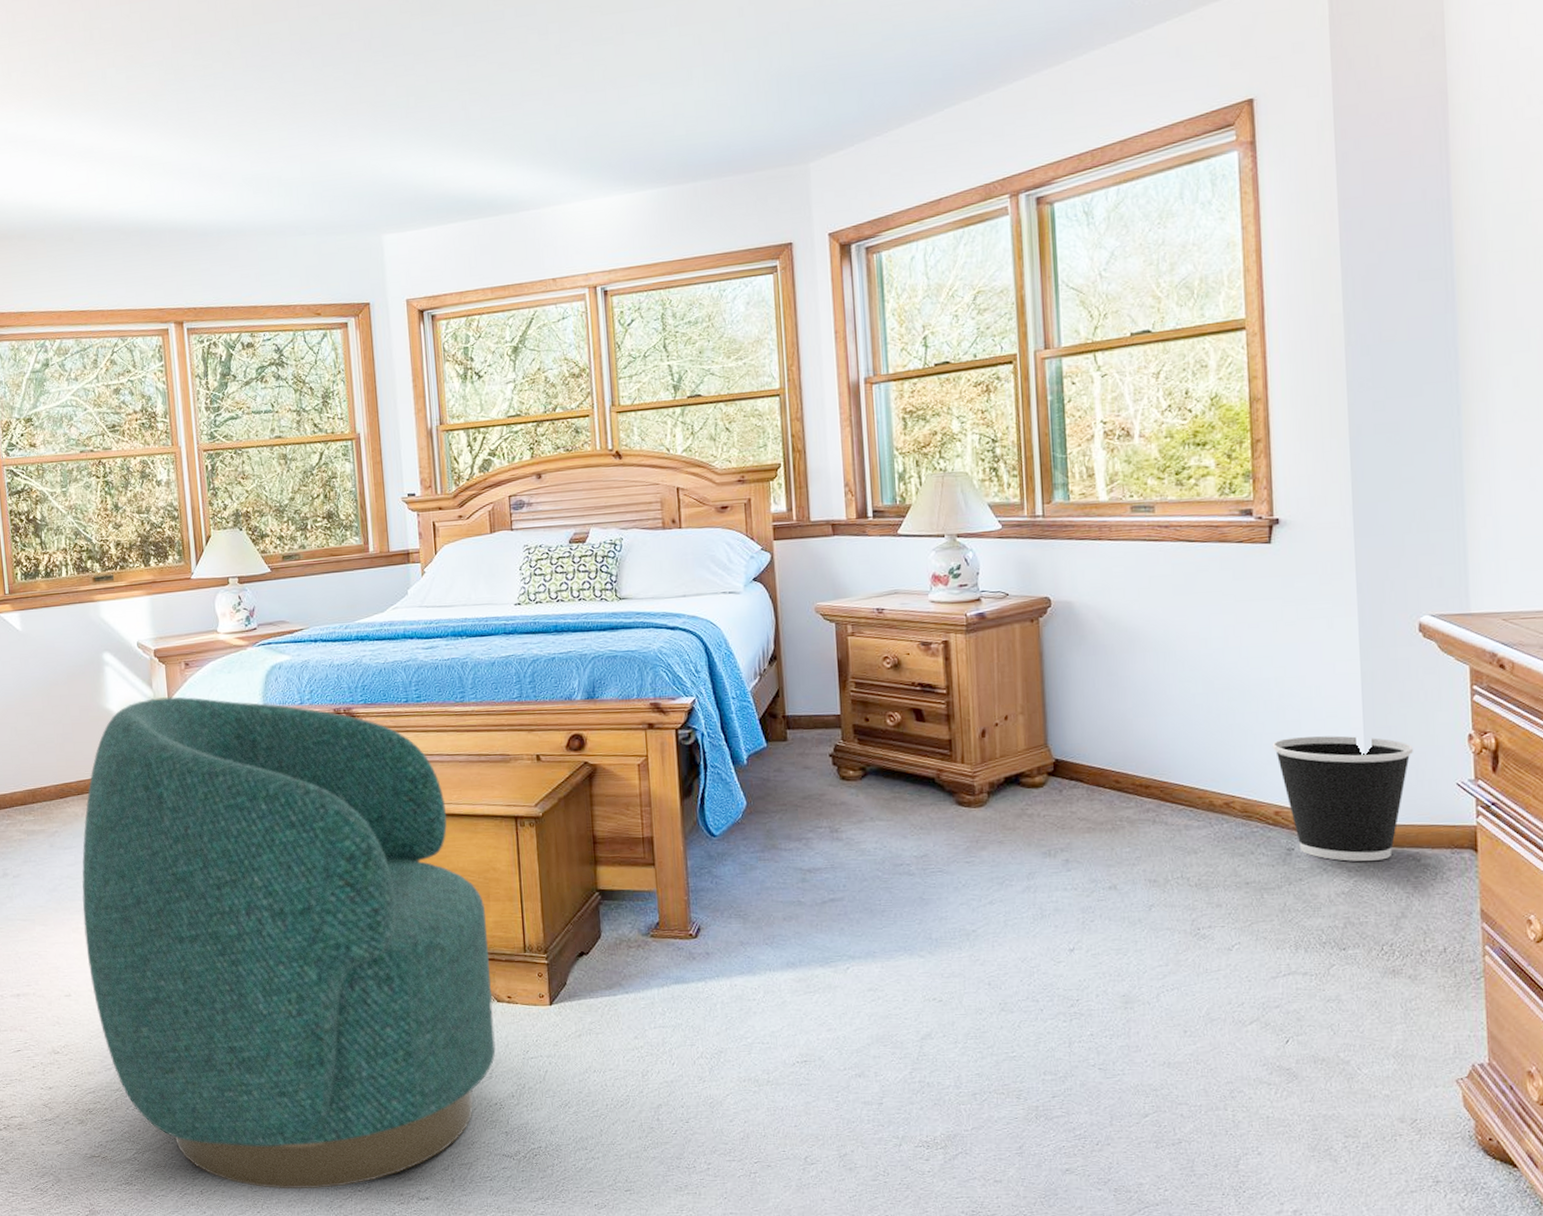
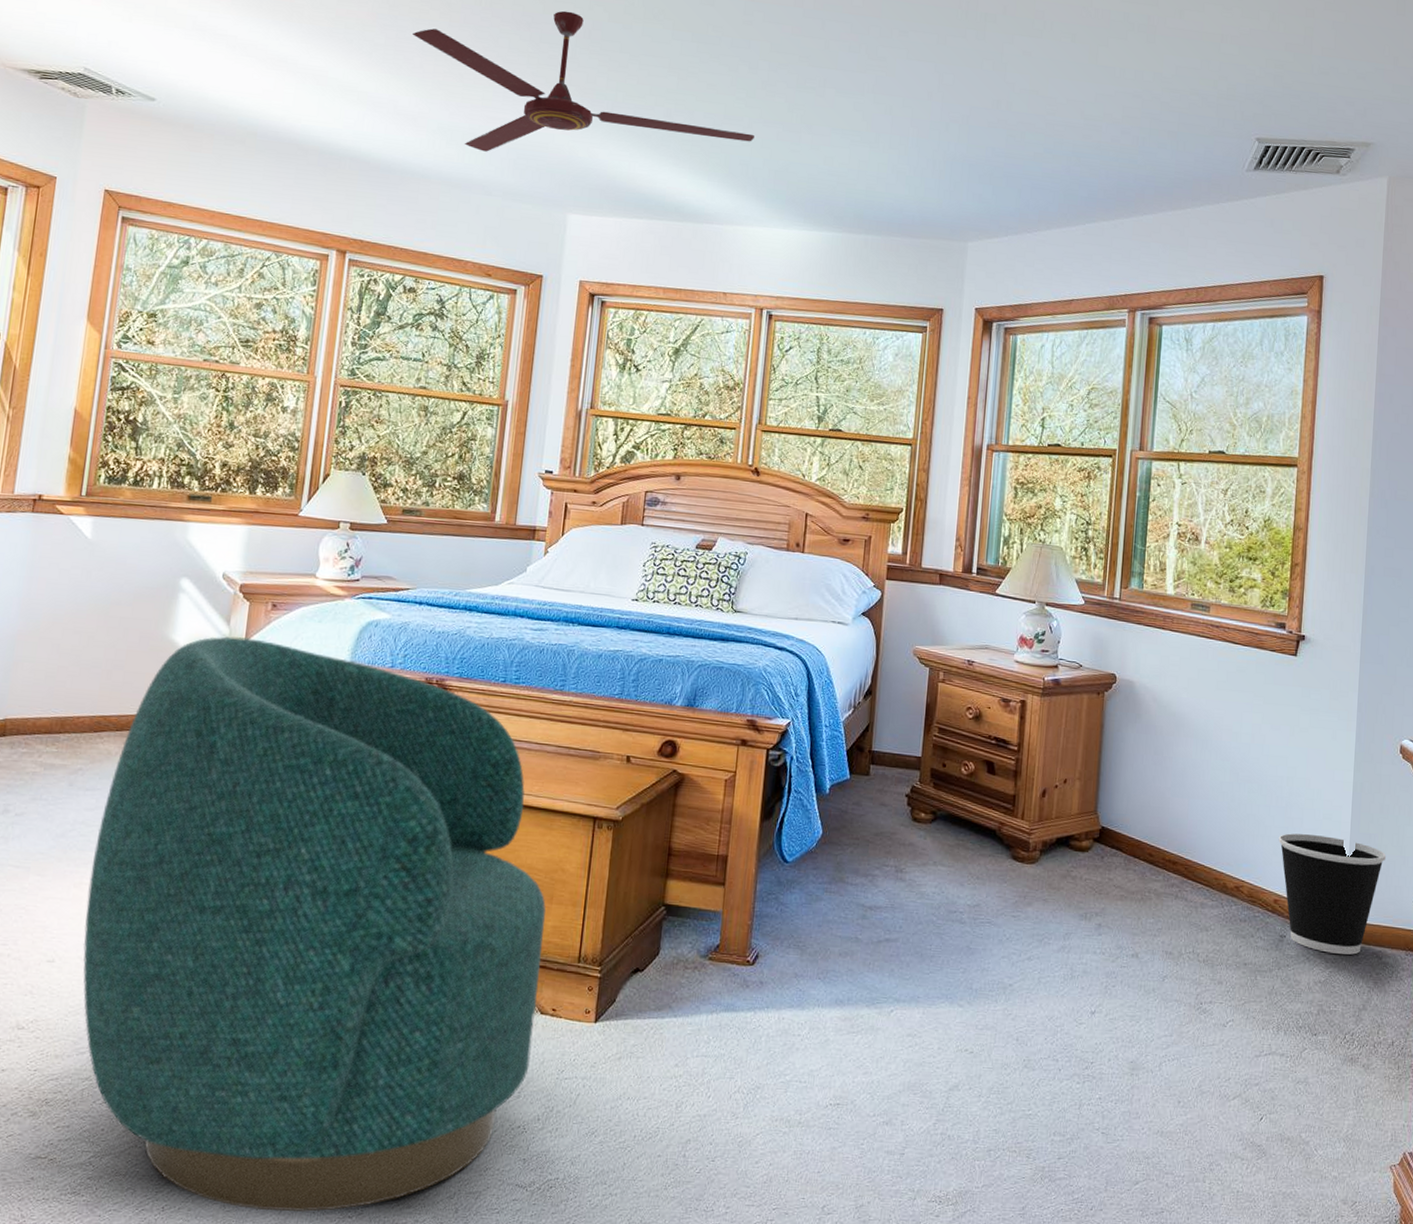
ceiling fan: none [201,26,557,193] -> present [413,10,754,152]

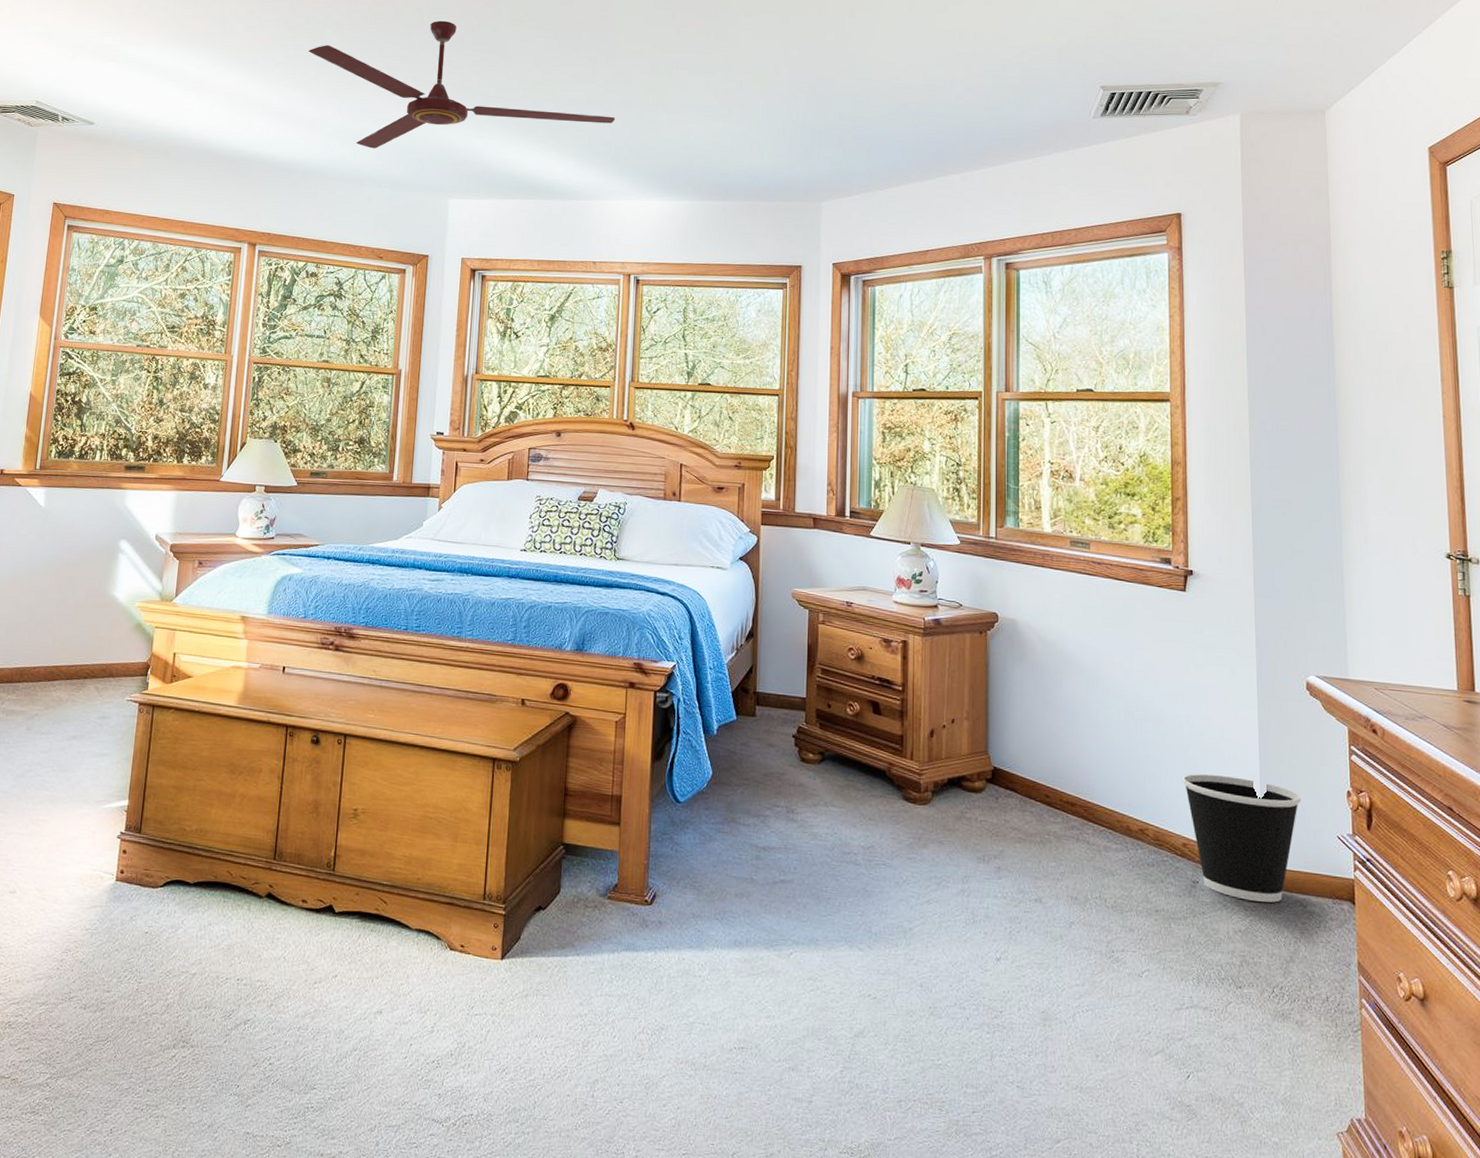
armchair: present [83,636,546,1212] -> none [39,592,452,1139]

